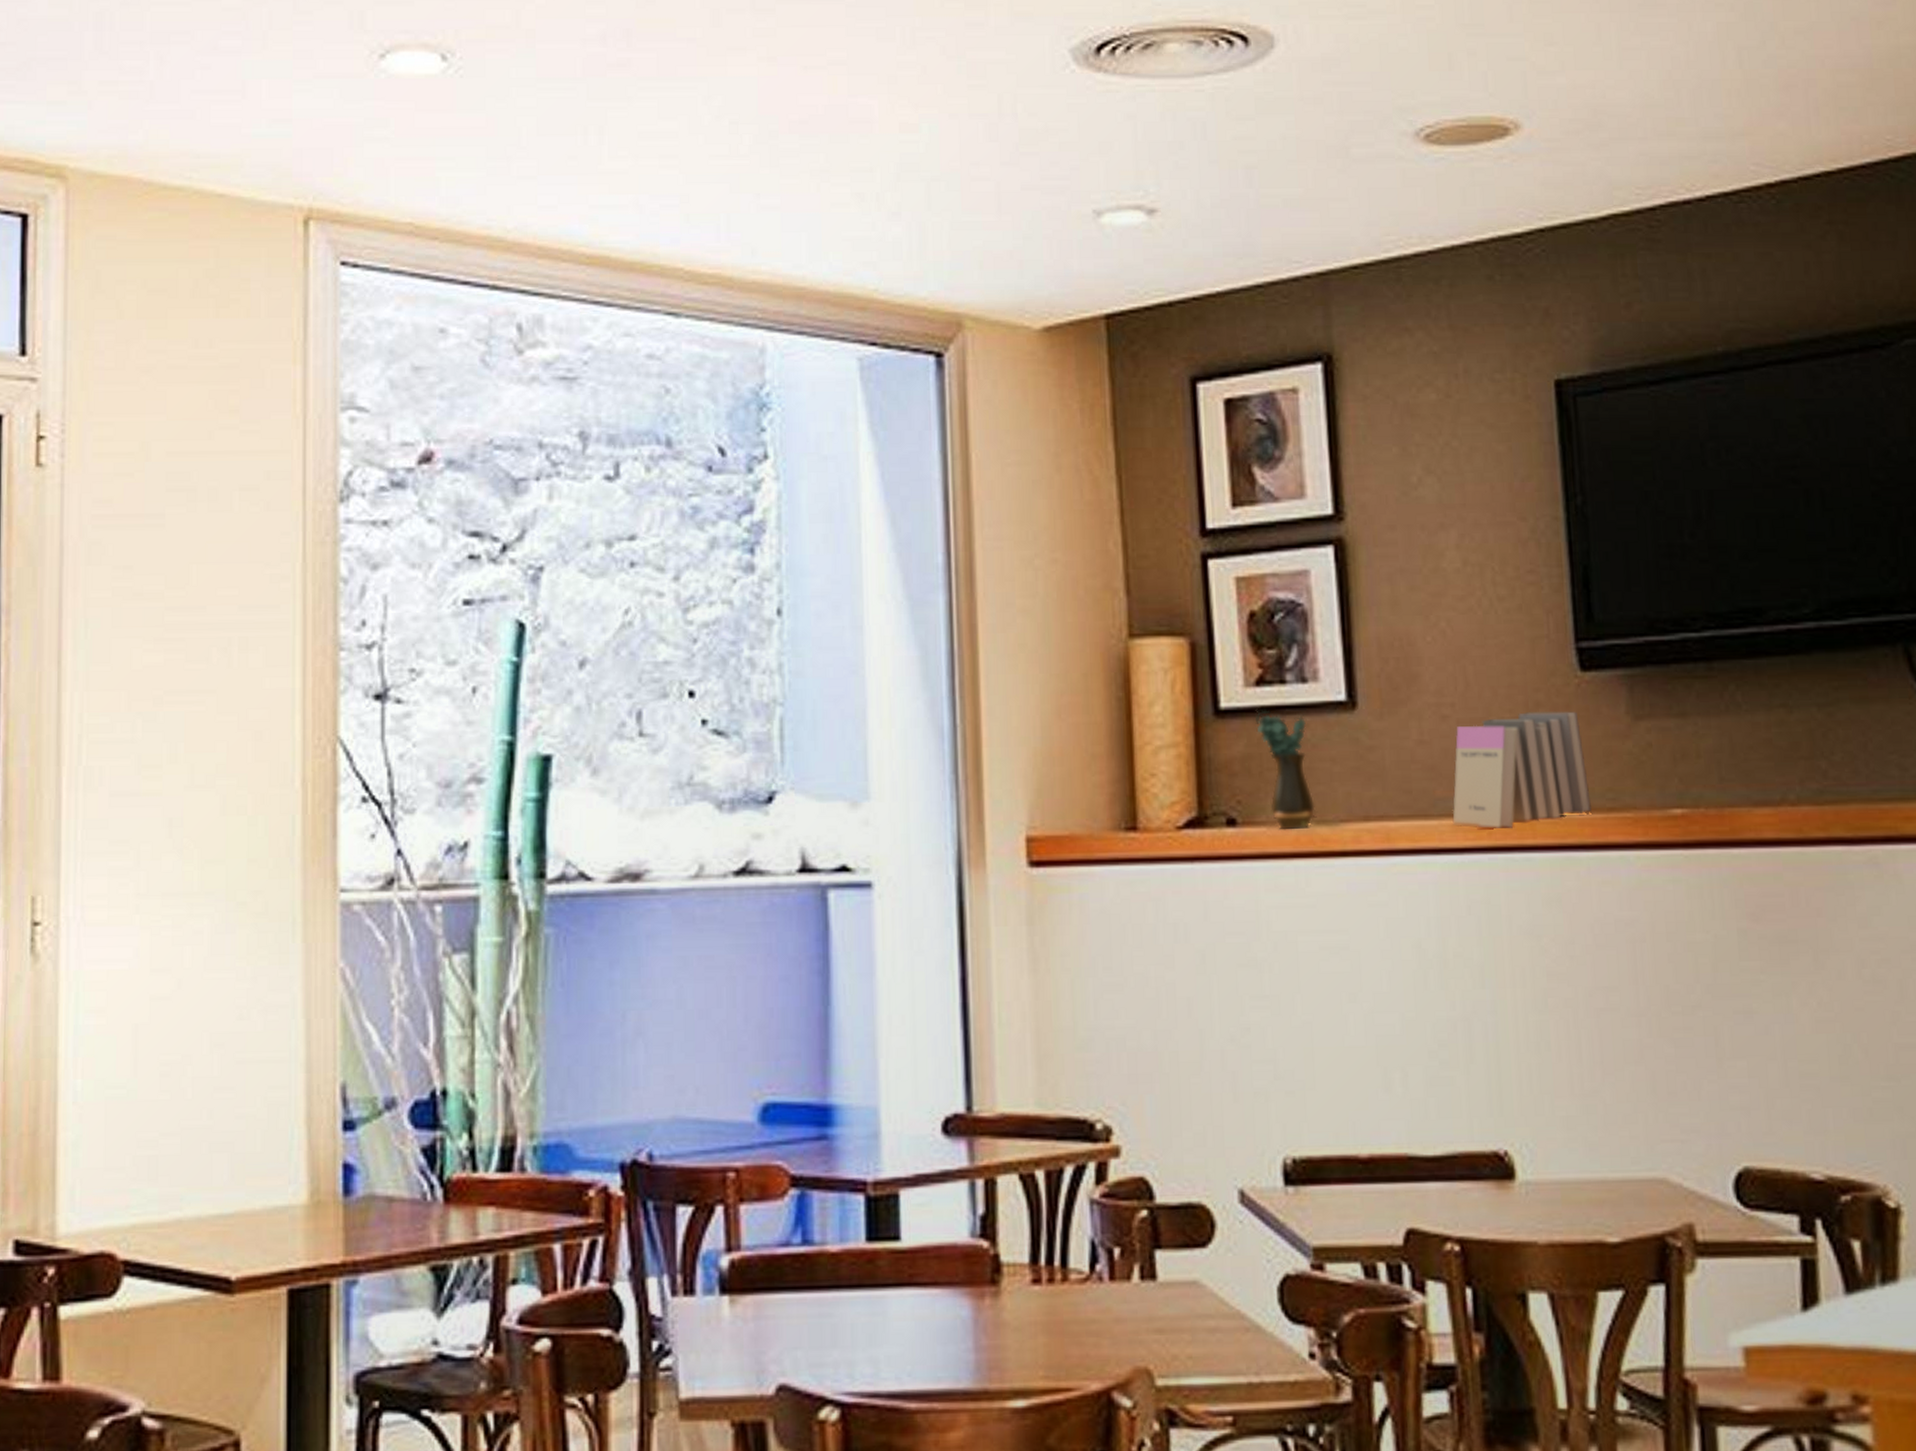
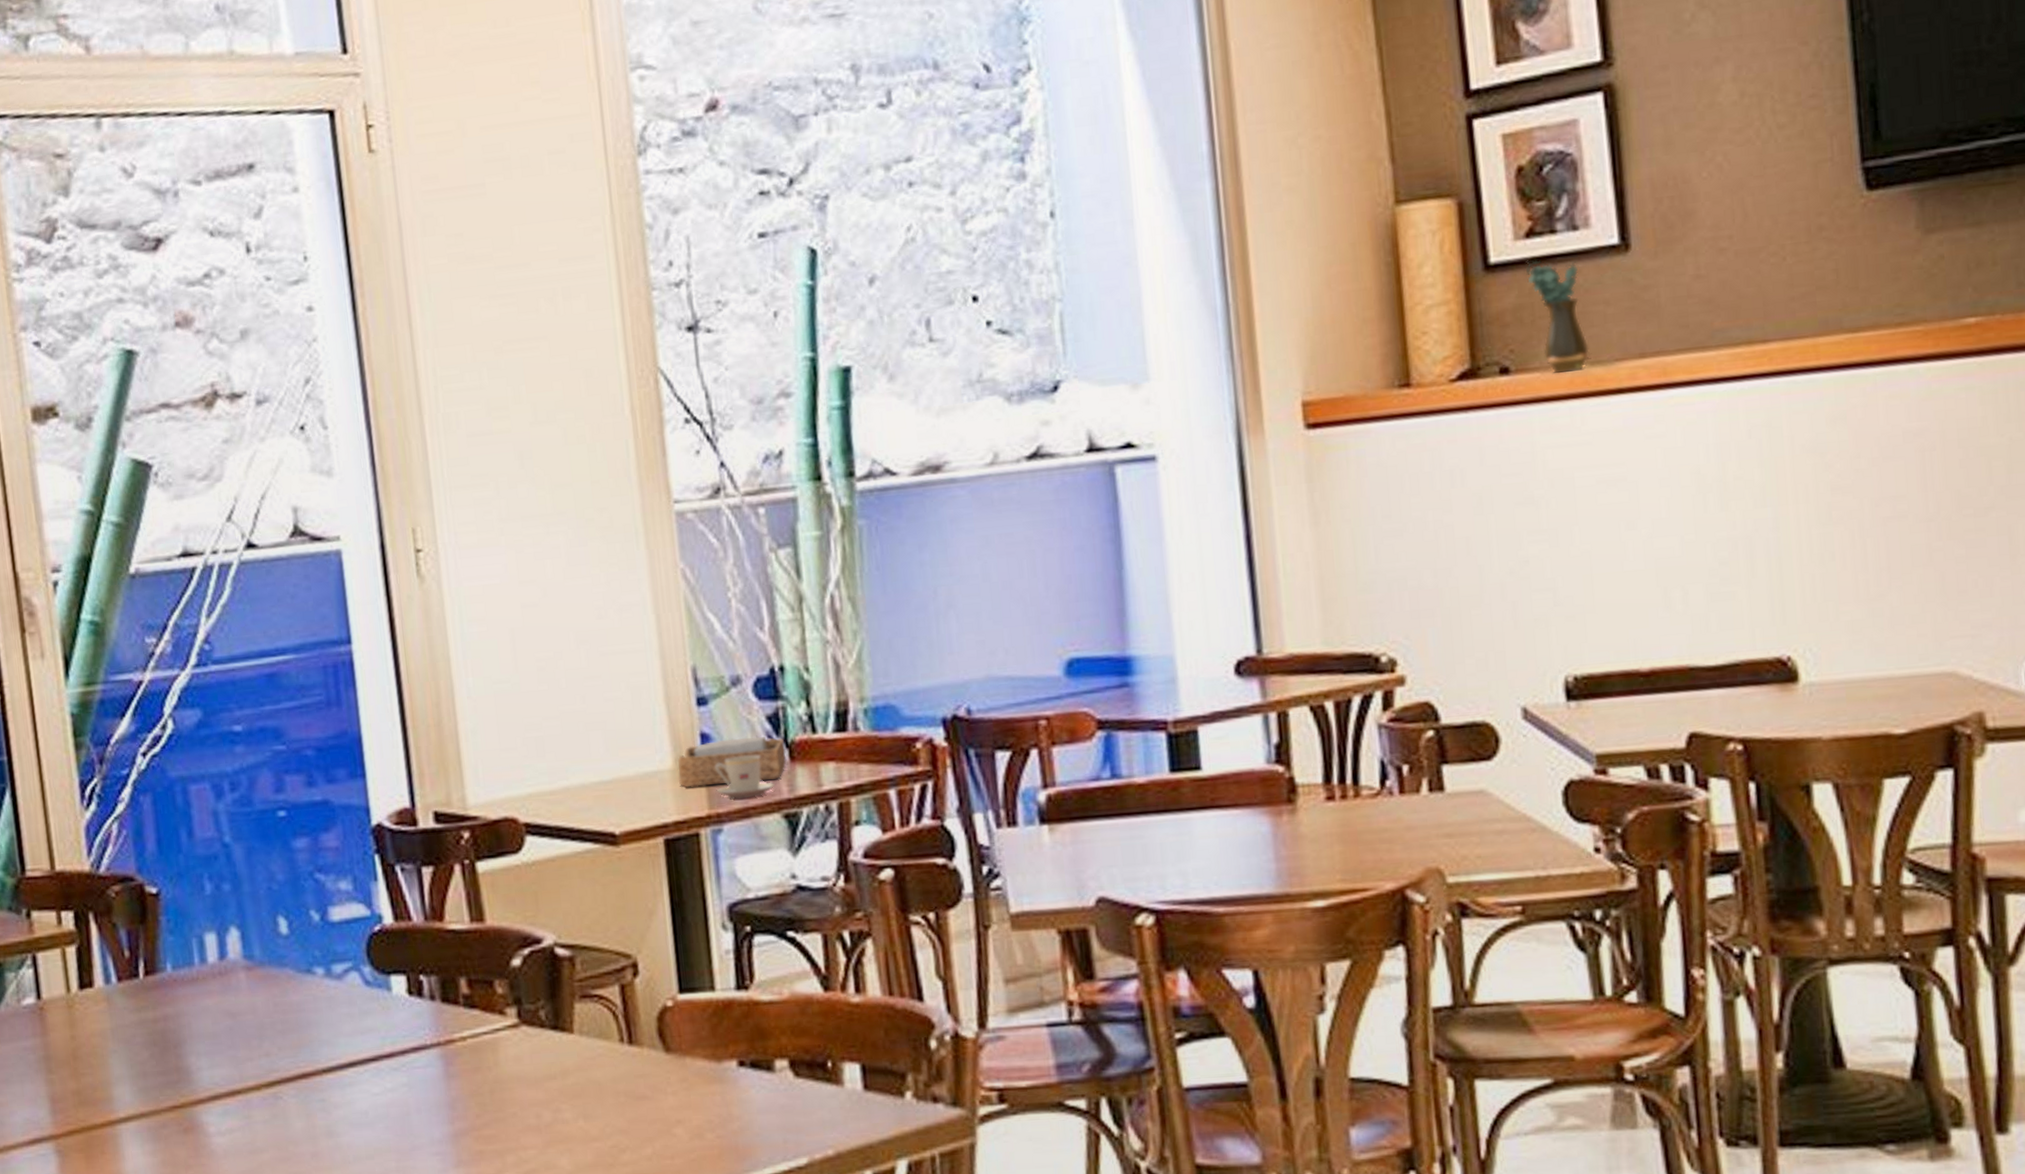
napkin holder: none [313,1172,441,1229] -> present [678,737,787,788]
teacup: none [355,1193,424,1244] -> present [715,755,775,799]
books: present [1452,711,1591,829] -> none [1731,231,1878,355]

